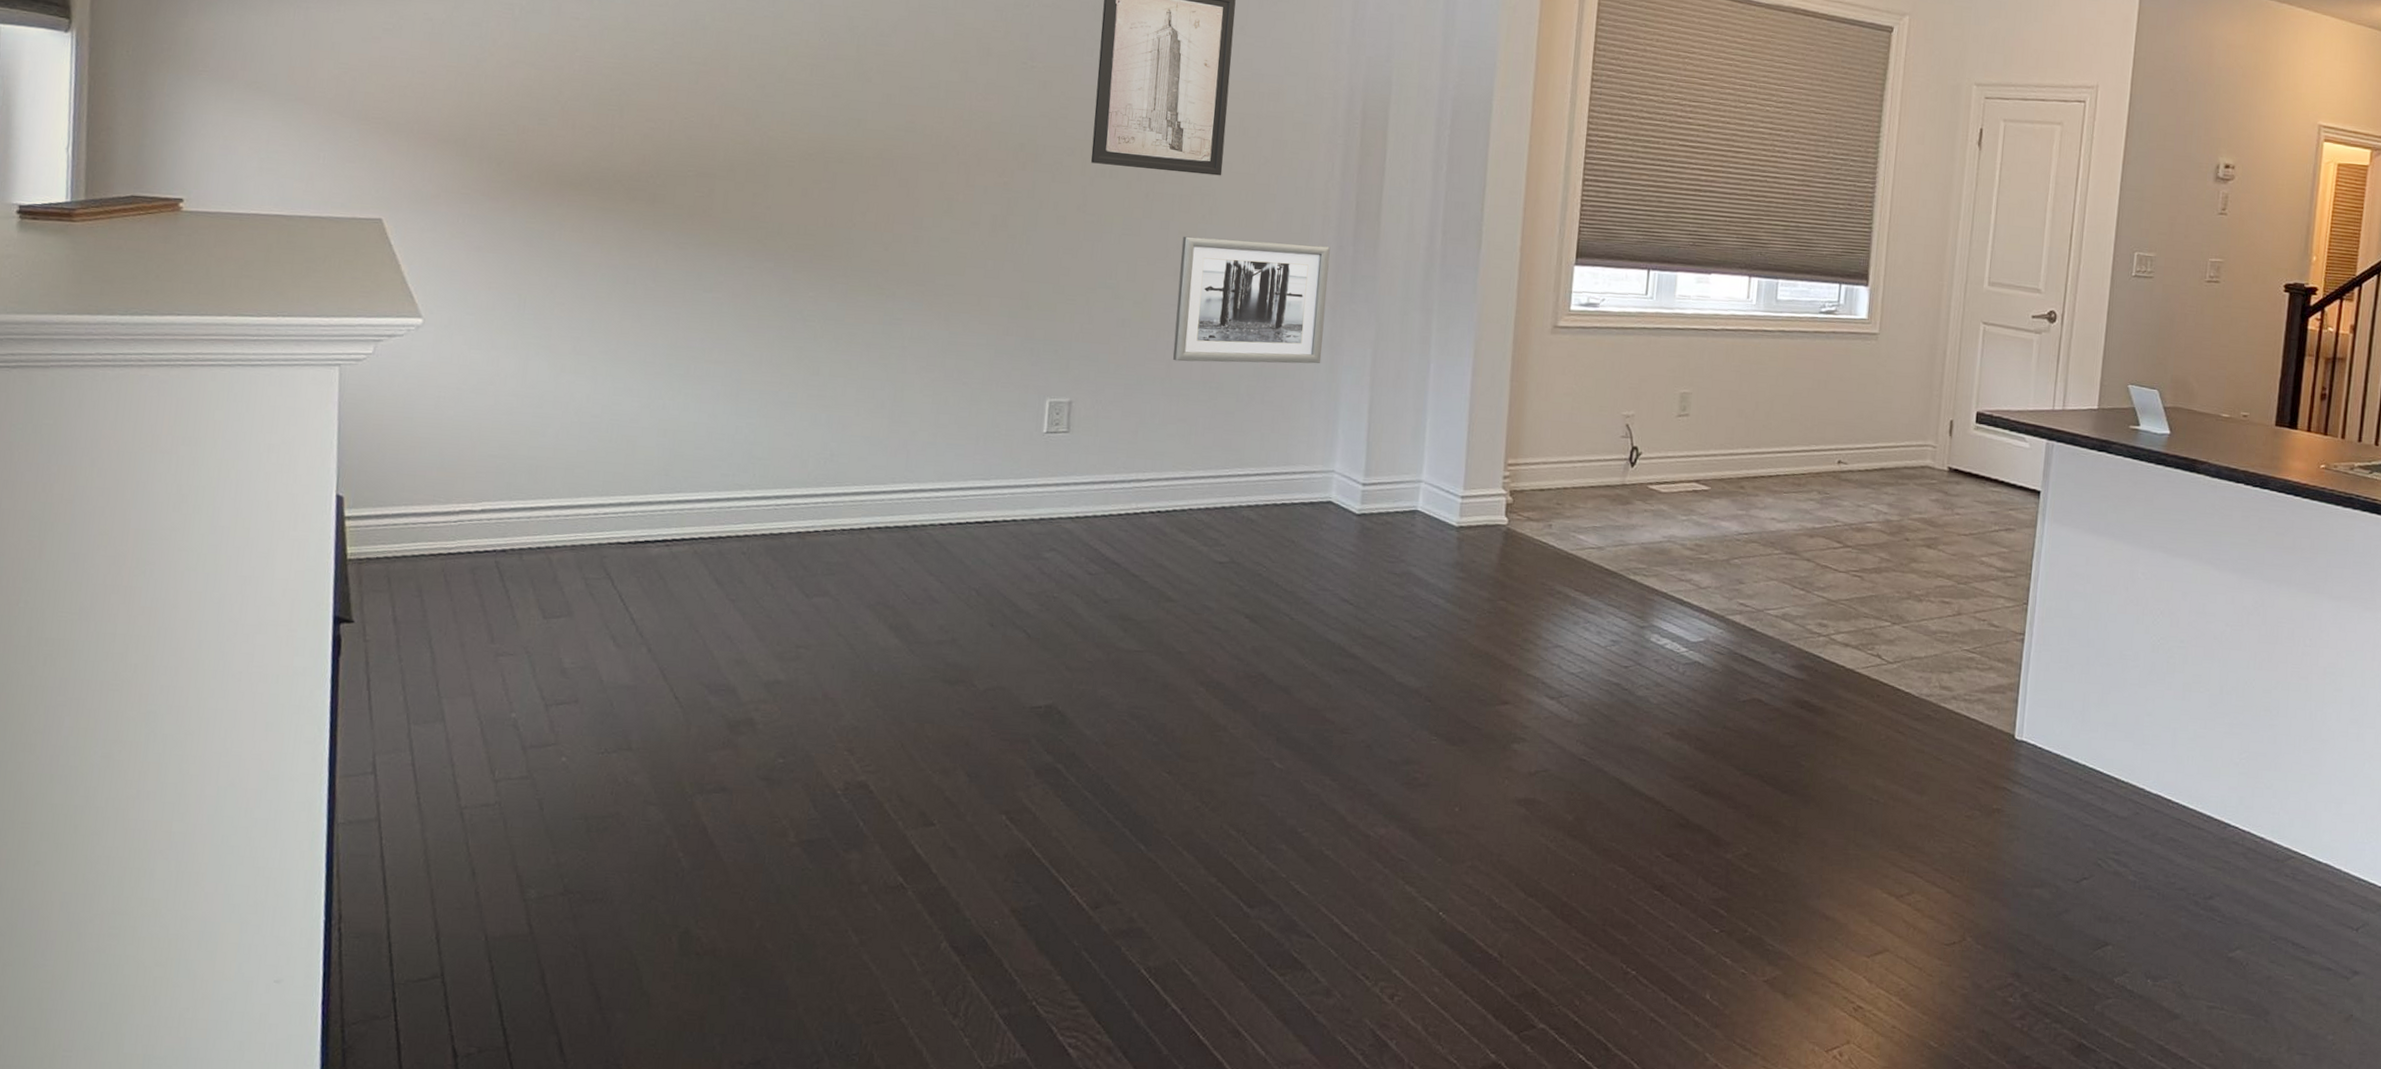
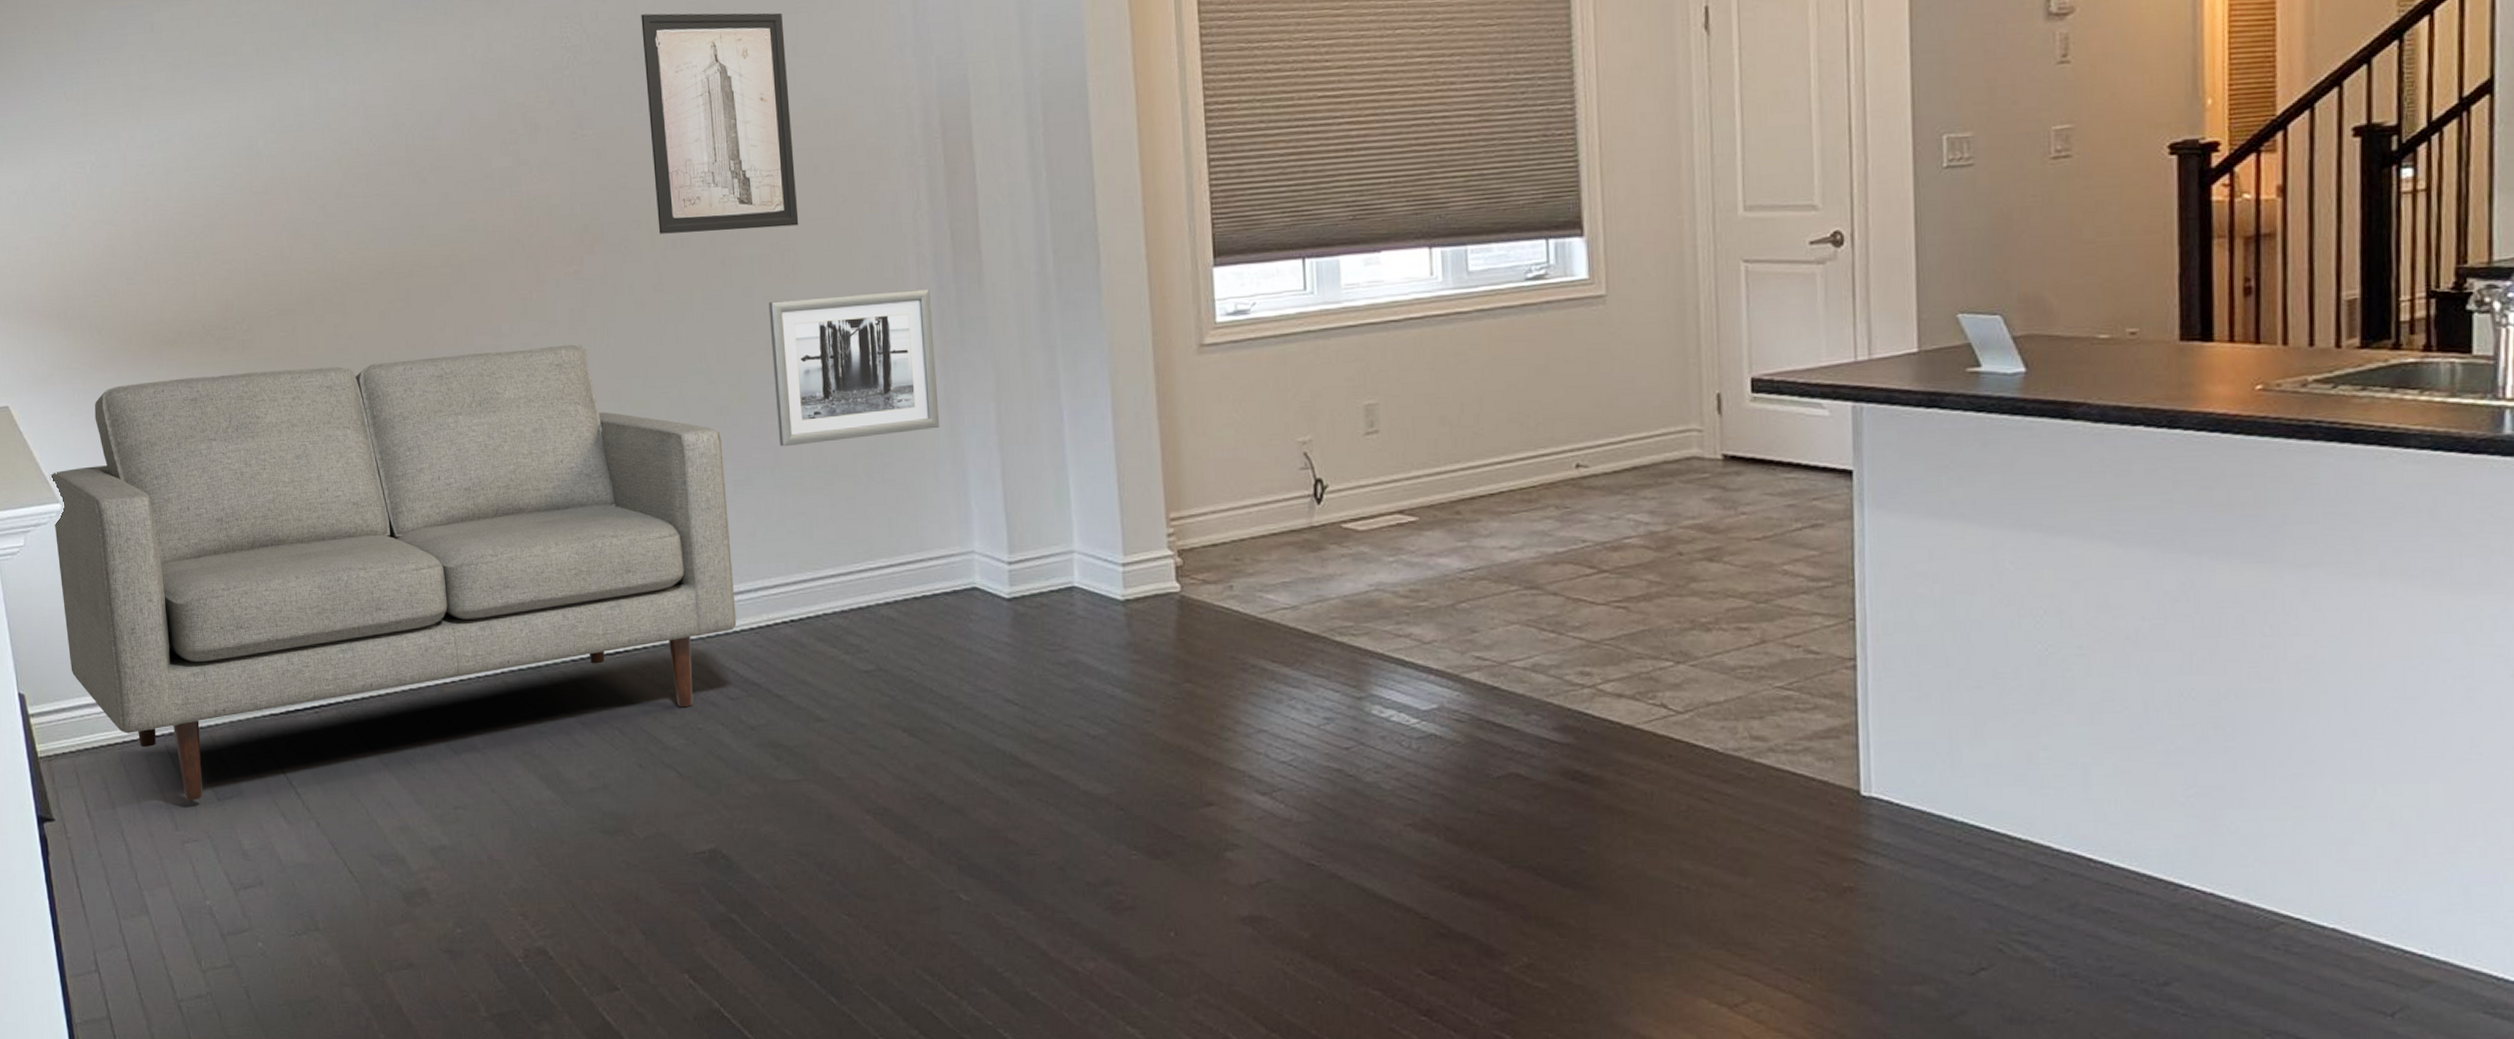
sofa: none [402,216,1119,616] -> present [49,344,737,800]

